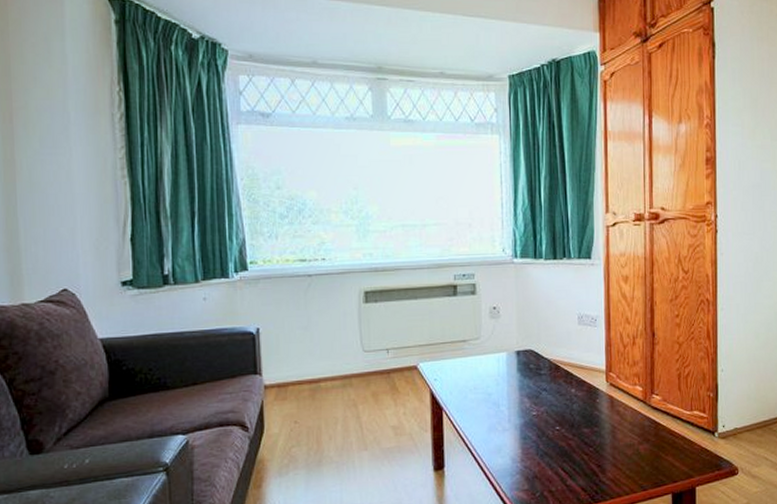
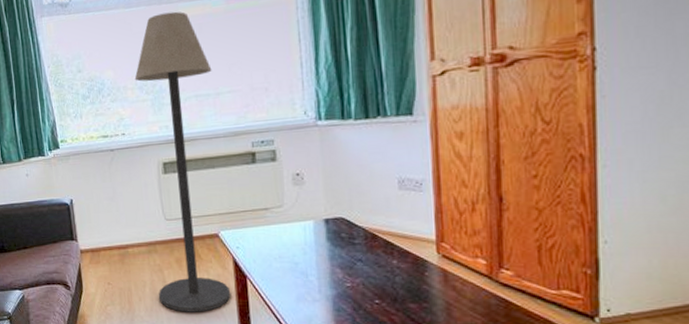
floor lamp: none [340,139,425,450] -> present [134,11,230,312]

